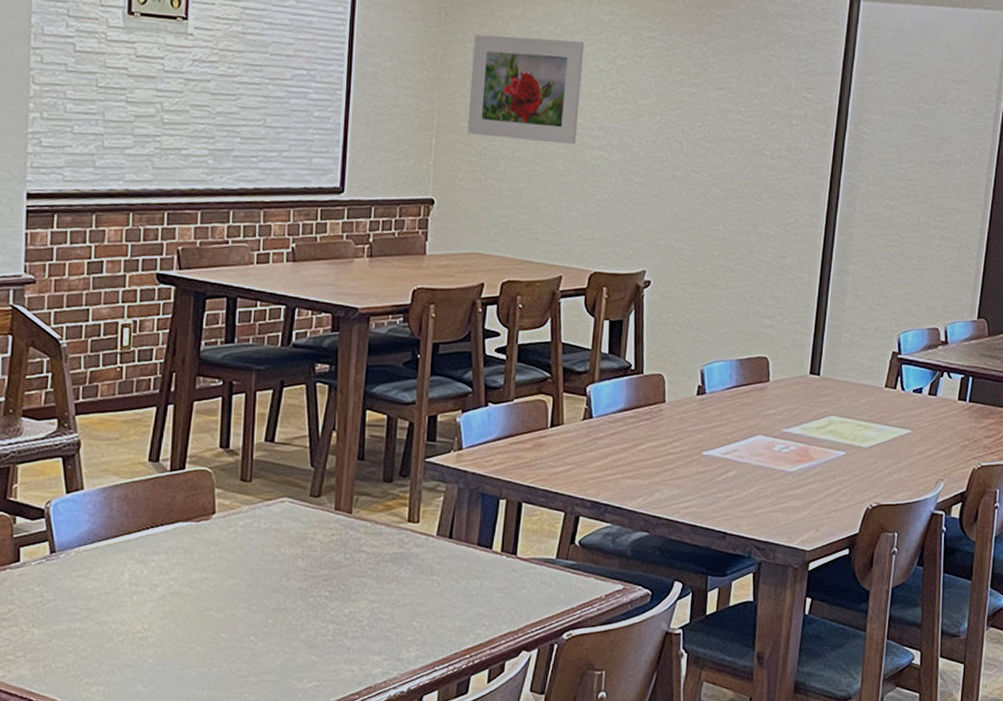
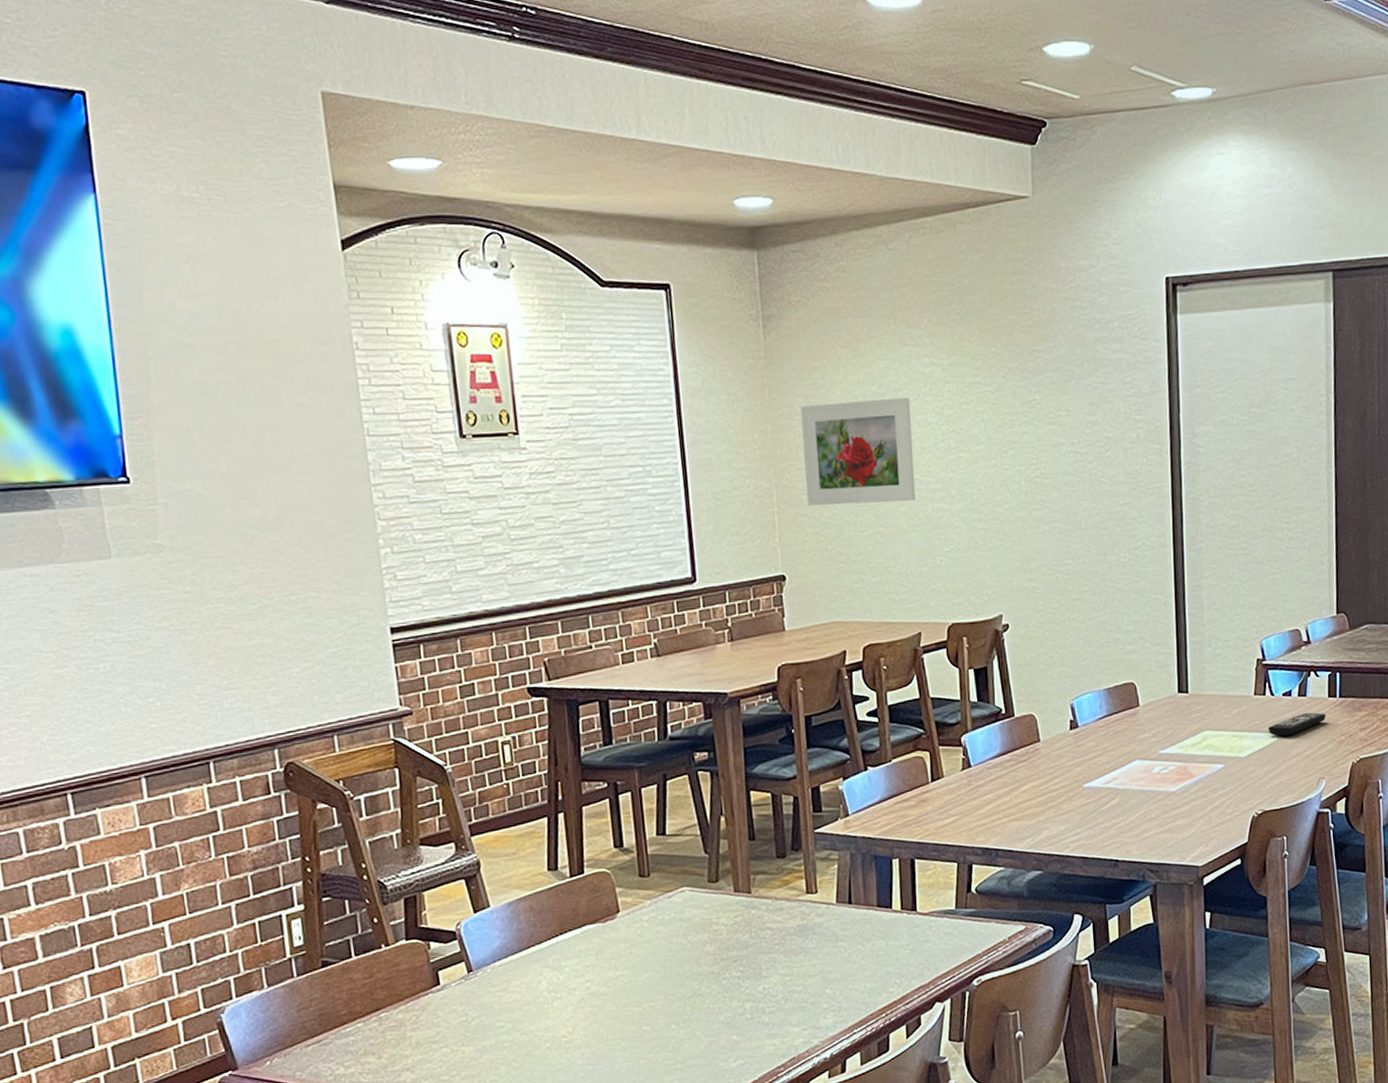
remote control: none [894,412,953,433] -> present [1267,712,1326,737]

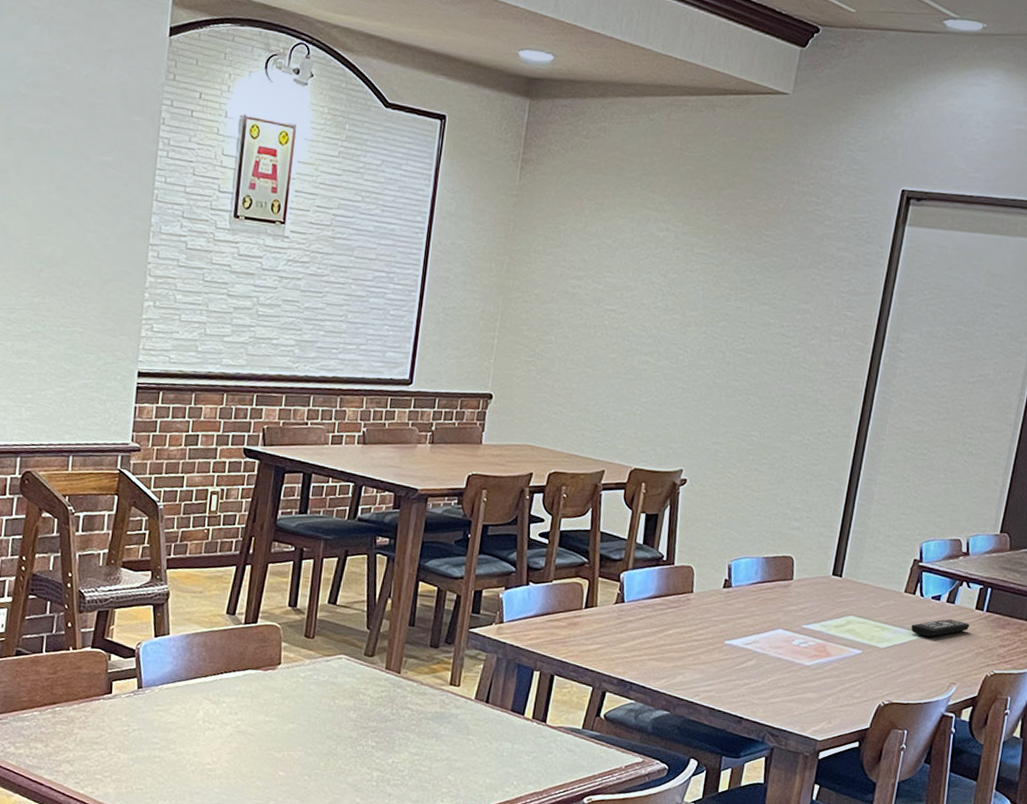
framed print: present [800,397,916,506] -> none [526,245,640,350]

